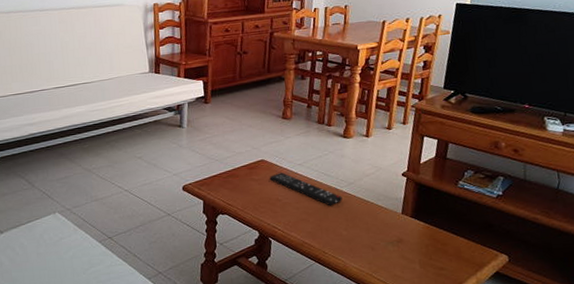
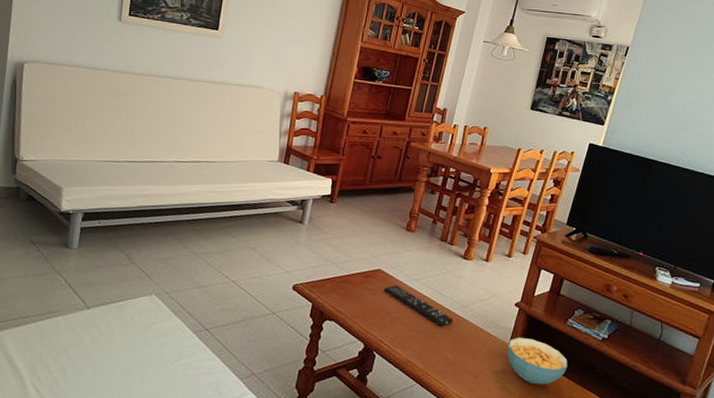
cereal bowl: none [400,205,465,250] -> present [508,337,568,385]

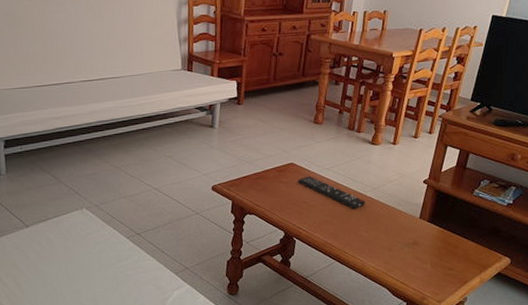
cereal bowl: present [508,337,568,385] -> none [418,210,475,252]

